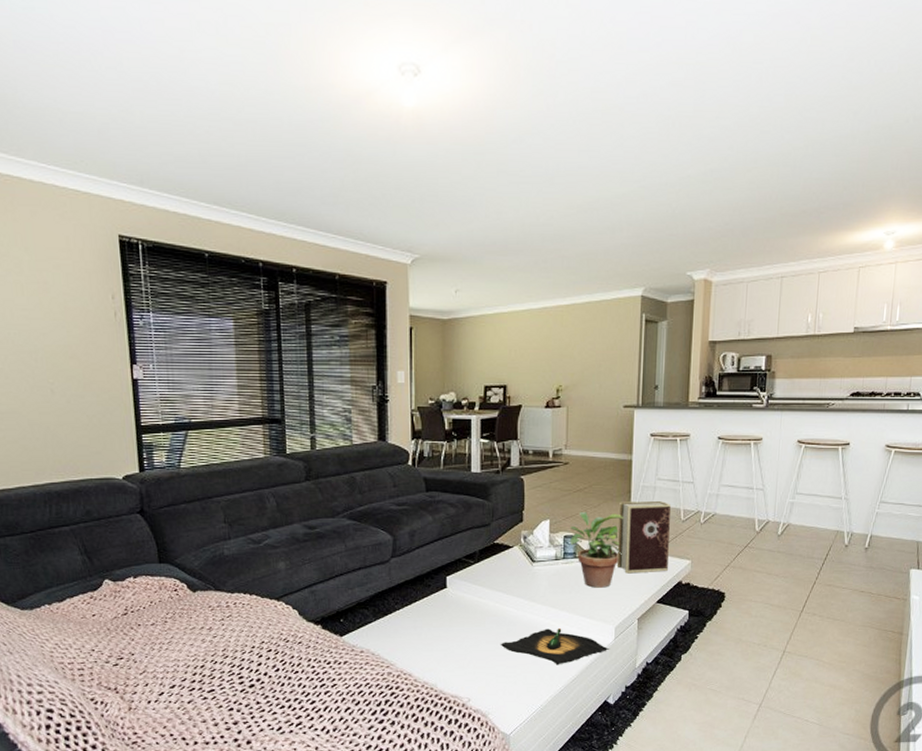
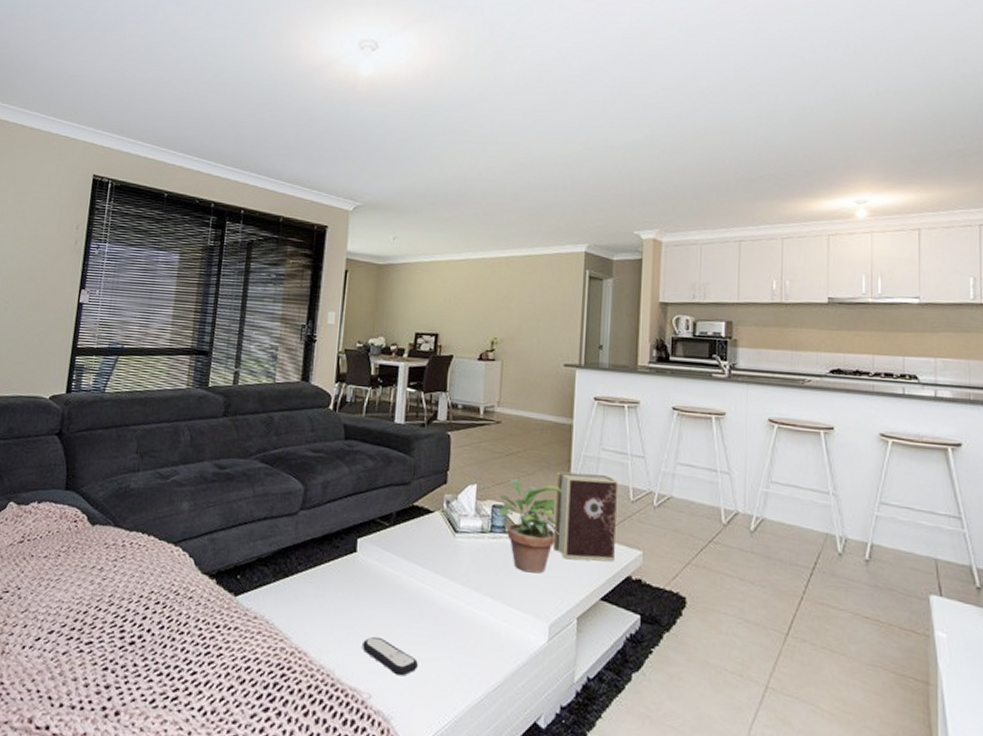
remote control: none [459,653,507,681] -> present [363,636,418,676]
tequila: present [500,628,610,665] -> none [411,616,542,666]

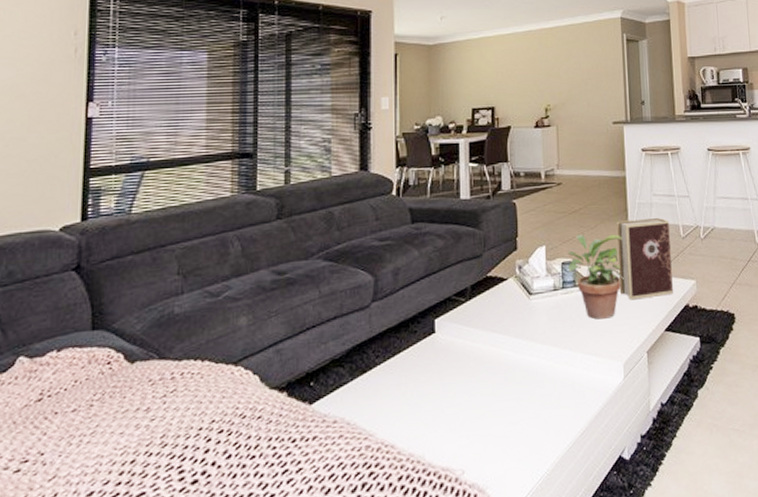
remote control: present [363,636,418,676] -> none [451,411,507,445]

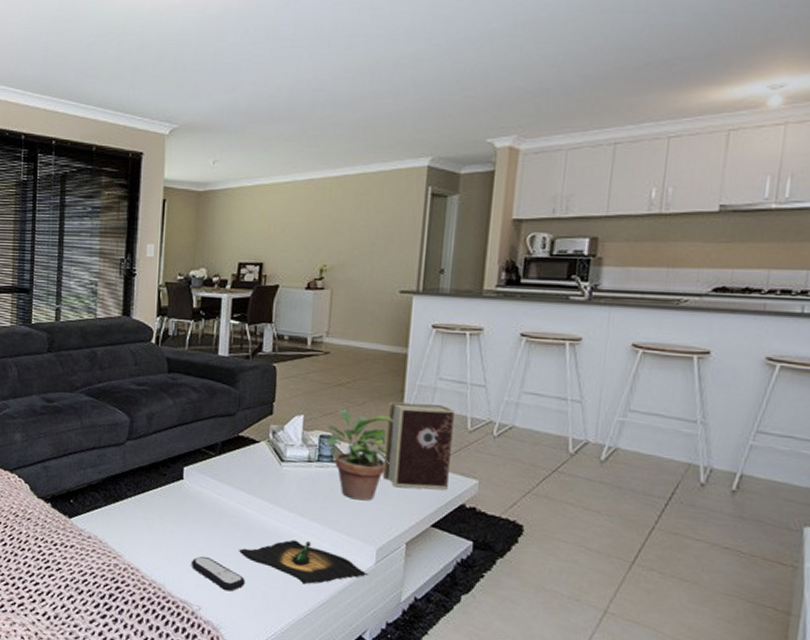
remote control: none [451,411,507,445] -> present [192,556,245,592]
tequila: none [497,371,620,417] -> present [238,540,369,585]

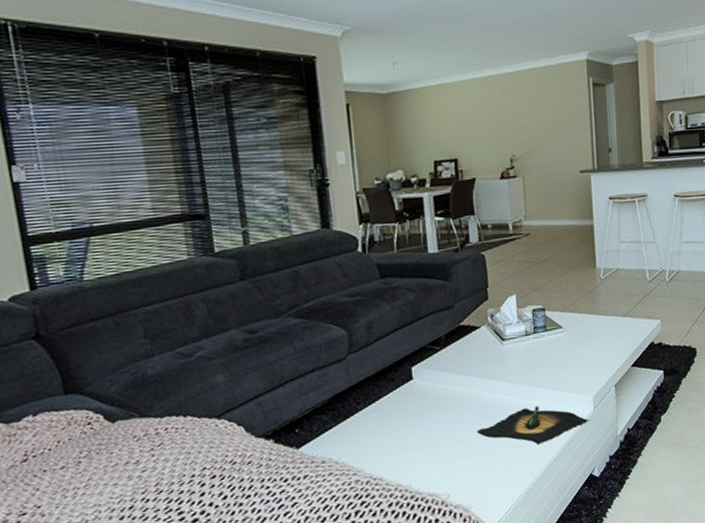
remote control: present [192,556,245,592] -> none [434,446,487,472]
potted plant: present [326,408,395,501] -> none [538,281,593,360]
book: present [382,401,454,490] -> none [584,264,639,341]

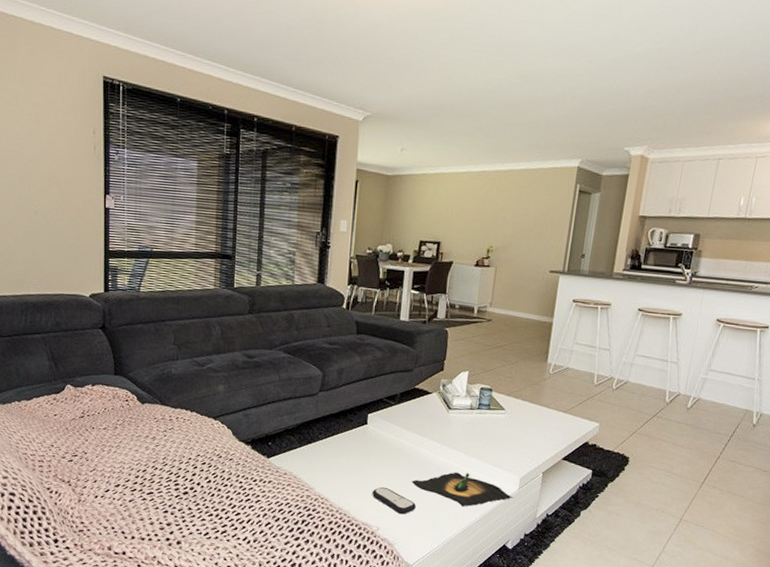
remote control: none [434,446,487,472] -> present [372,486,416,515]

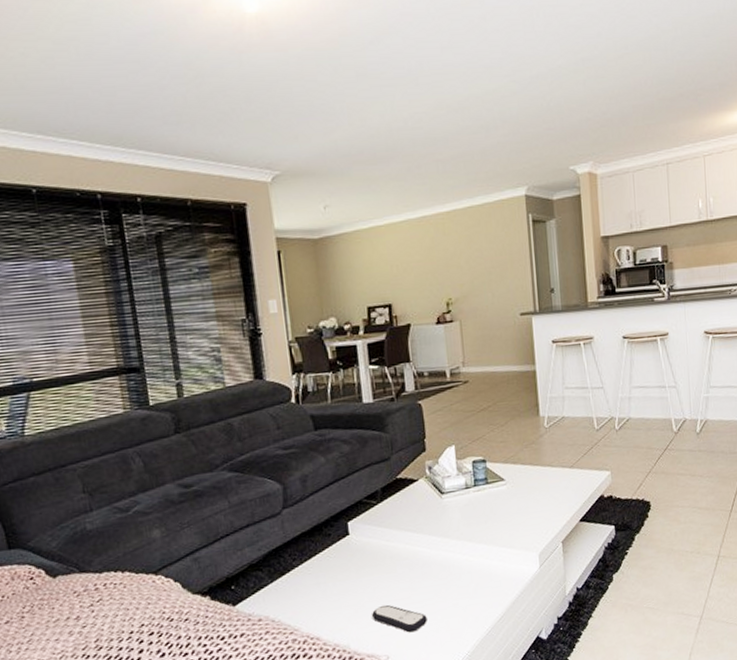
tequila: present [411,472,514,507] -> none [415,563,536,605]

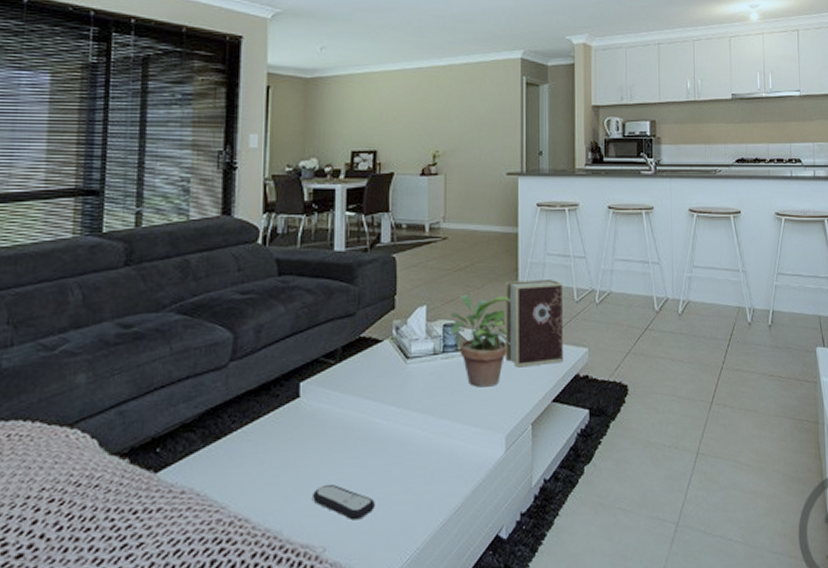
potted plant: none [478,430,537,514] -> present [450,293,512,387]
book: none [527,411,587,494] -> present [504,280,563,368]

